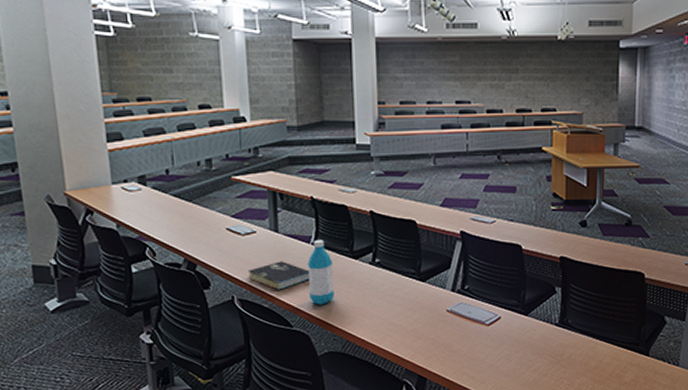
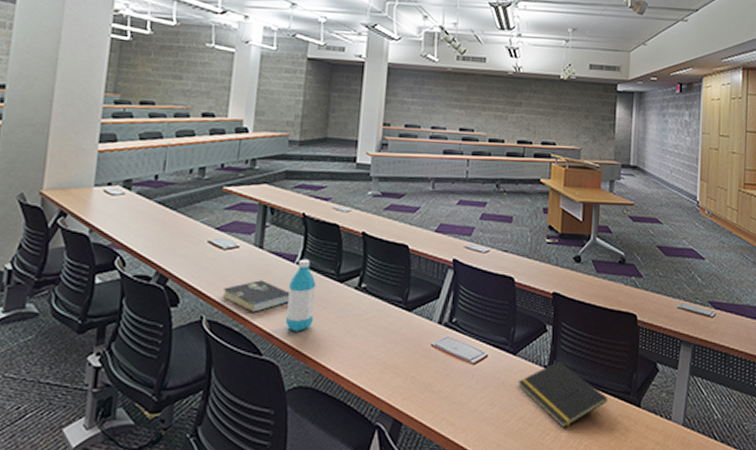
notepad: none [532,319,618,378] -> present [518,362,608,429]

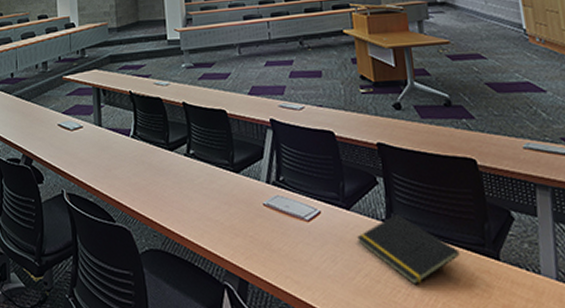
book: present [222,280,291,312] -> none [75,154,131,184]
water bottle: present [286,259,316,332] -> none [127,132,153,199]

